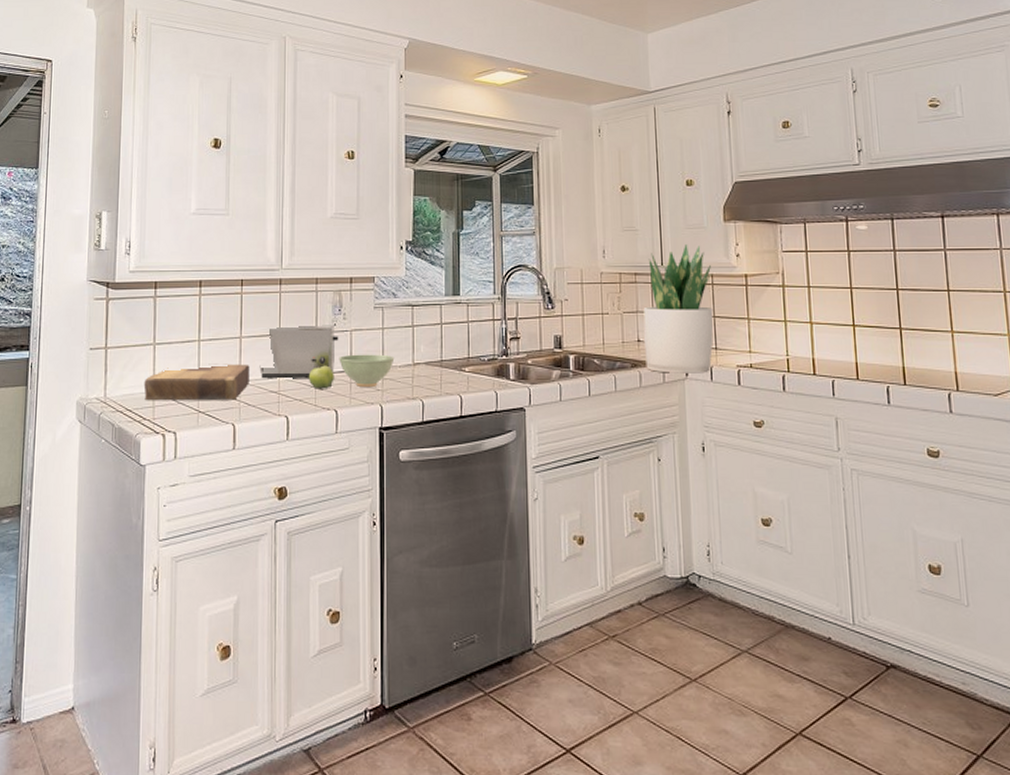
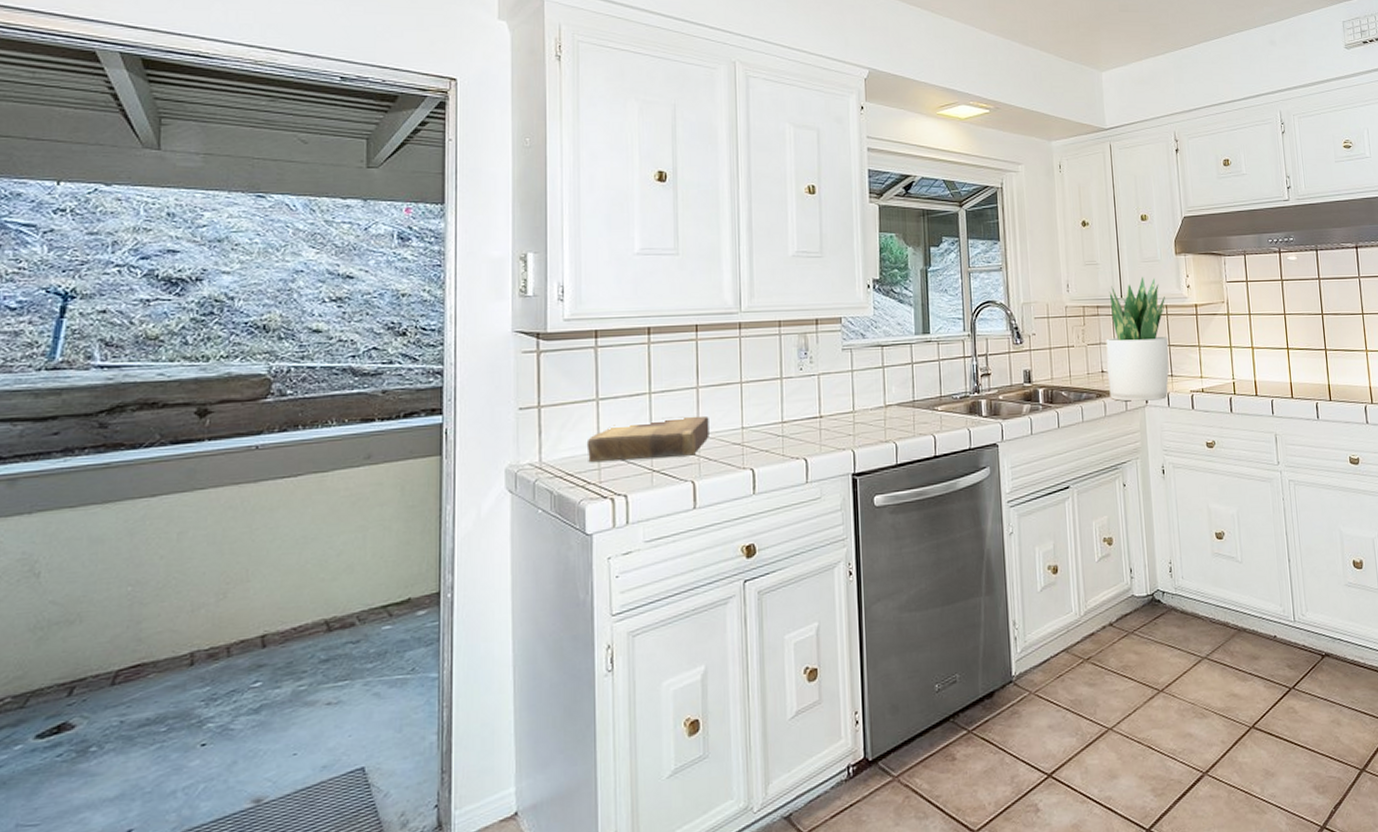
toaster: present [259,325,339,379] -> none [720,369,806,431]
fruit: present [309,365,334,389] -> none [775,412,803,438]
bowl: present [339,354,395,388] -> none [806,397,866,434]

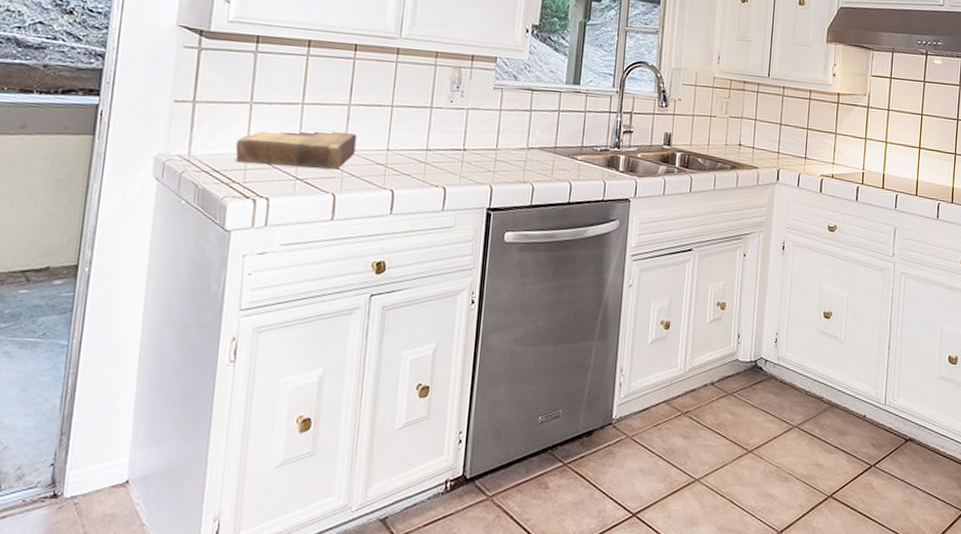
planter: present [1106,277,1169,402] -> none [743,60,811,180]

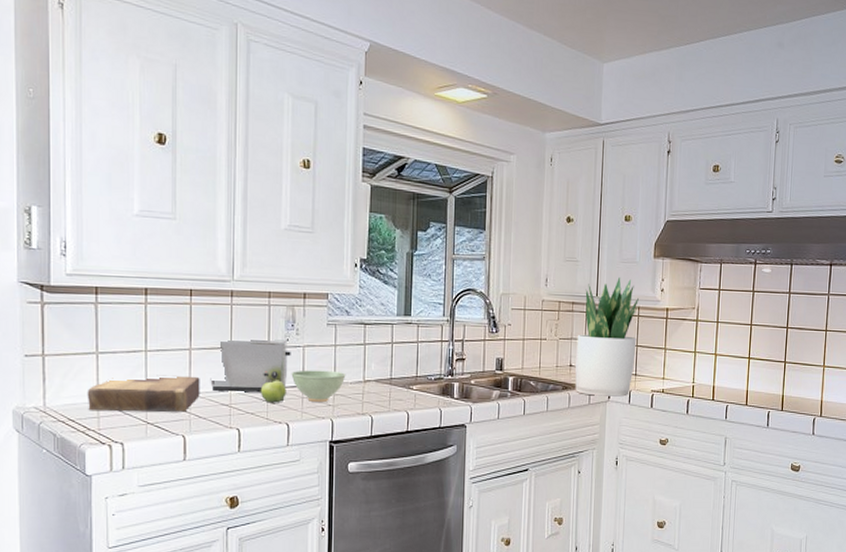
toaster: none [367,98,454,154] -> present [210,339,291,393]
fruit: none [419,141,447,166] -> present [261,380,287,403]
bowl: none [452,133,510,168] -> present [291,370,346,403]
planter: none [743,60,811,180] -> present [575,277,640,397]

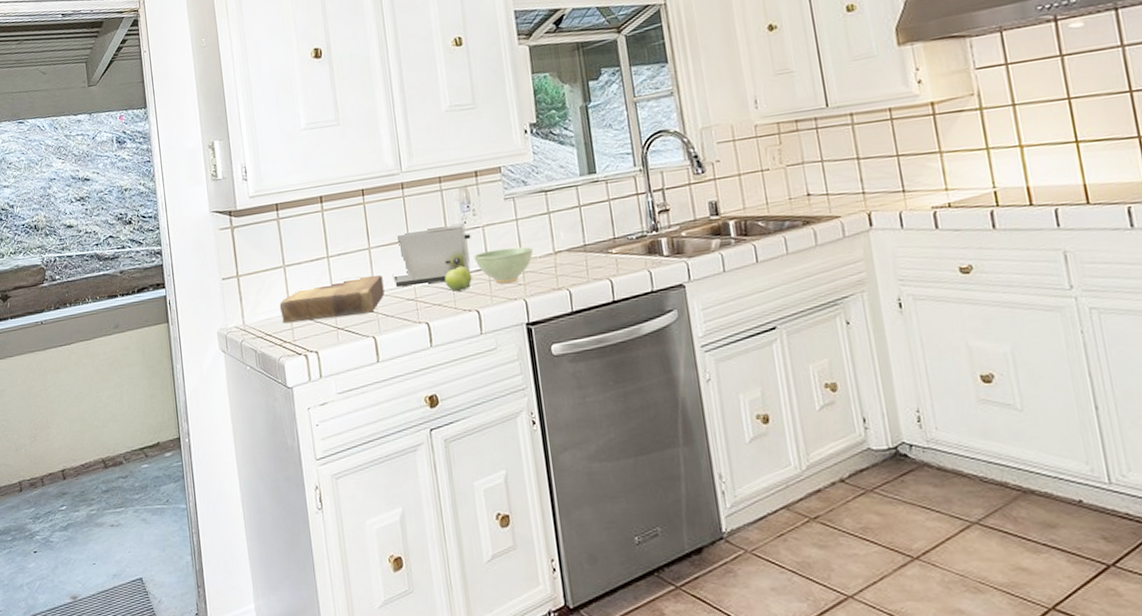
planter: present [575,277,640,397] -> none [810,78,900,227]

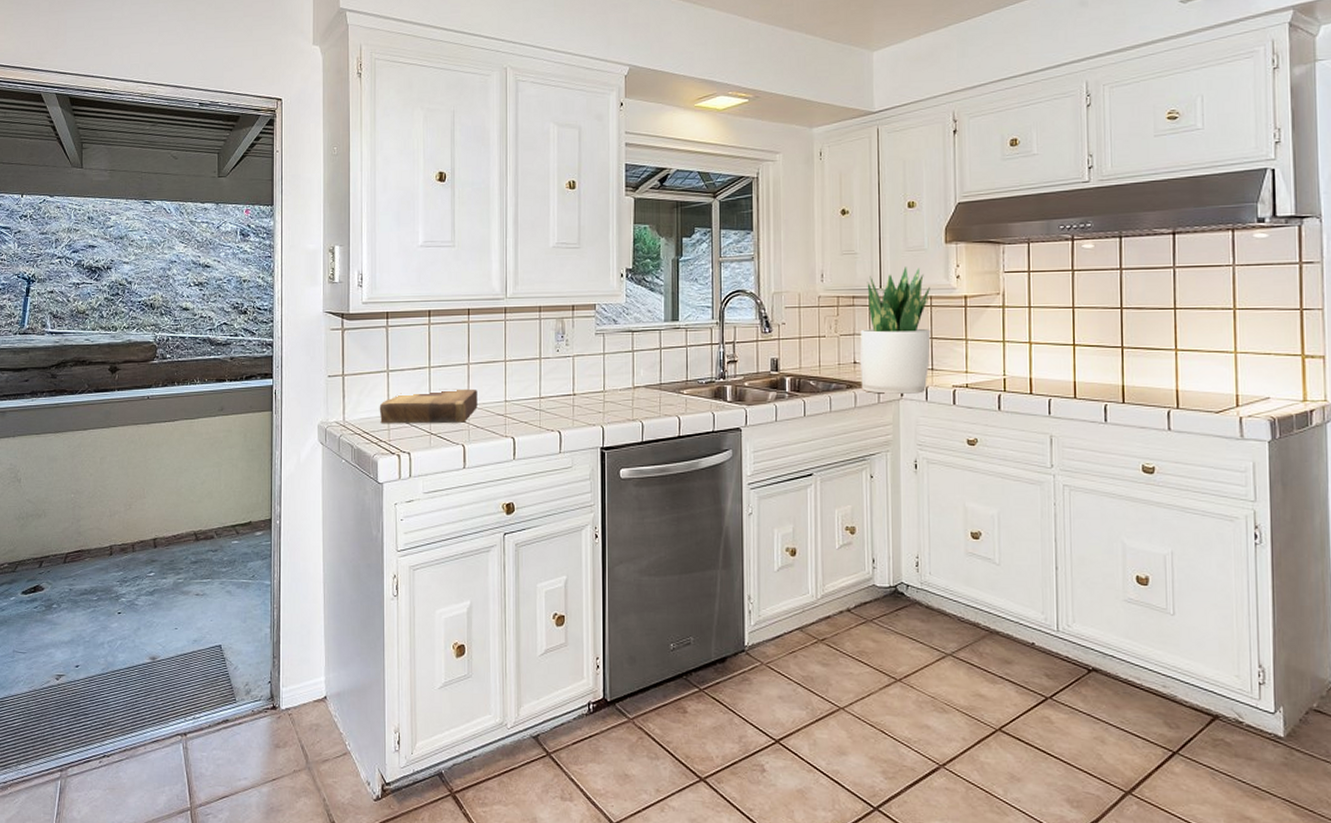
toaster: present [392,223,471,288] -> none [487,351,562,403]
fruit: present [445,265,472,292] -> none [534,389,558,412]
bowl: present [473,246,534,284] -> none [562,378,615,410]
planter: none [810,78,900,227] -> present [859,267,932,394]

